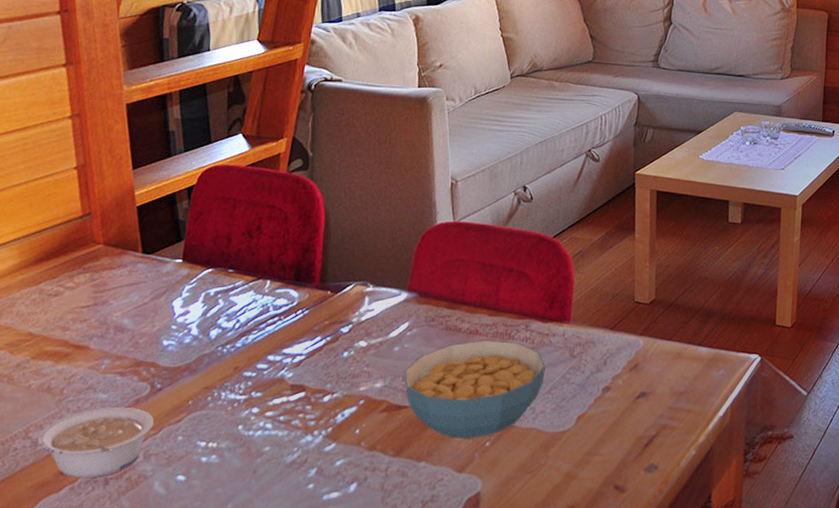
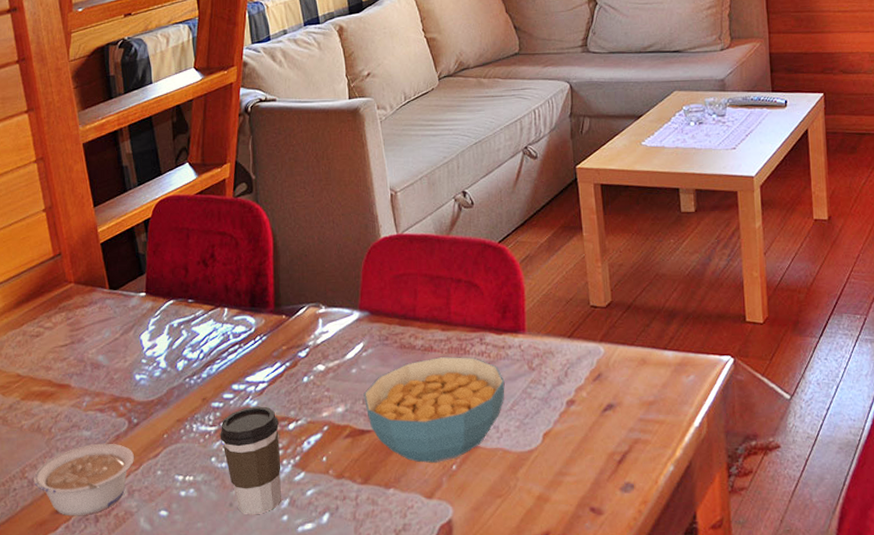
coffee cup: none [249,378,313,483] -> present [220,406,281,515]

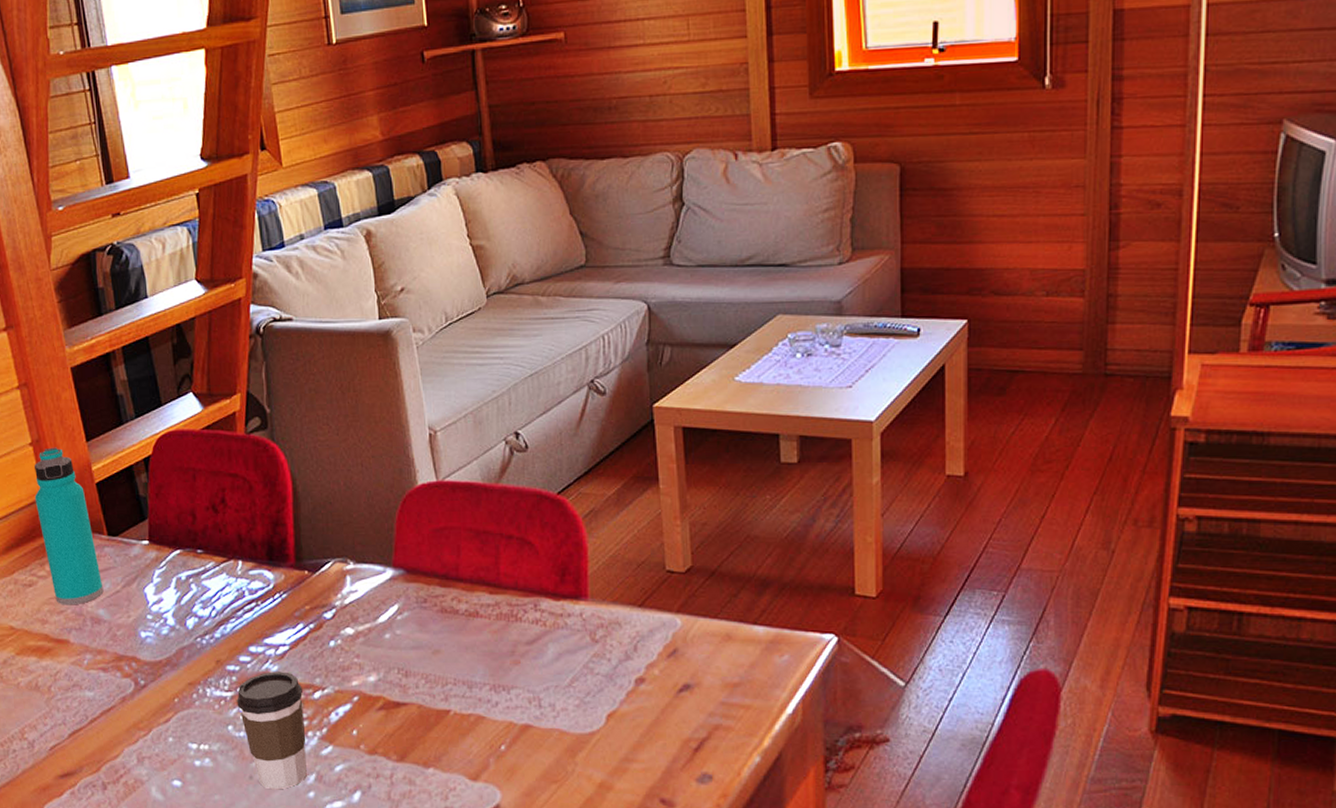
legume: present [33,443,135,517] -> none [33,705,144,782]
water bottle: none [45,212,104,353] -> present [33,447,104,605]
cereal bowl: present [363,356,505,463] -> none [398,623,563,742]

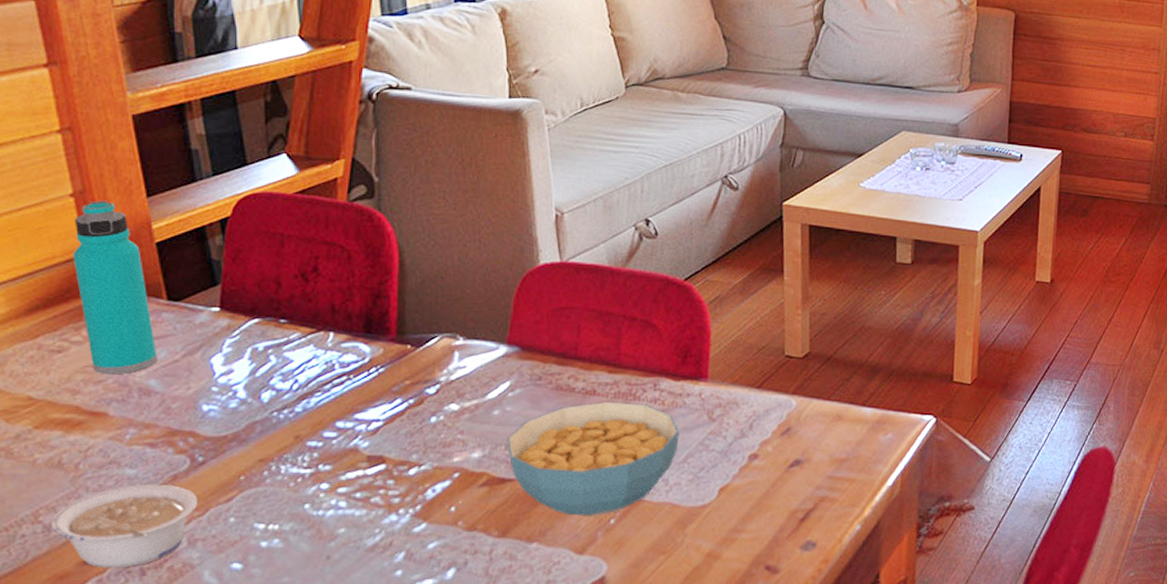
legume: none [33,705,144,782] -> present [51,484,199,569]
coffee cup: present [237,671,307,790] -> none [317,448,397,570]
cereal bowl: none [398,623,563,742] -> present [506,401,679,516]

